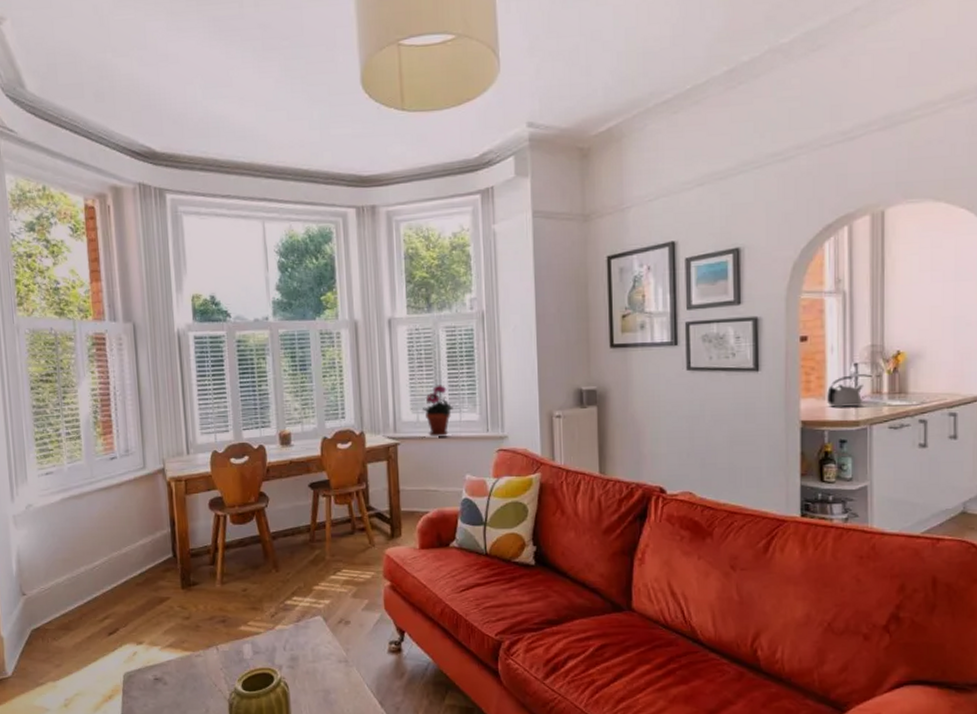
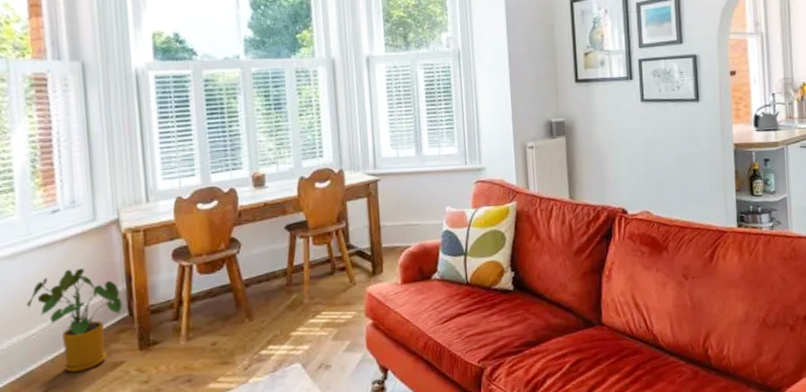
house plant: none [91,510,168,603] -> present [26,267,123,373]
potted plant: present [423,385,453,437] -> none [402,120,432,172]

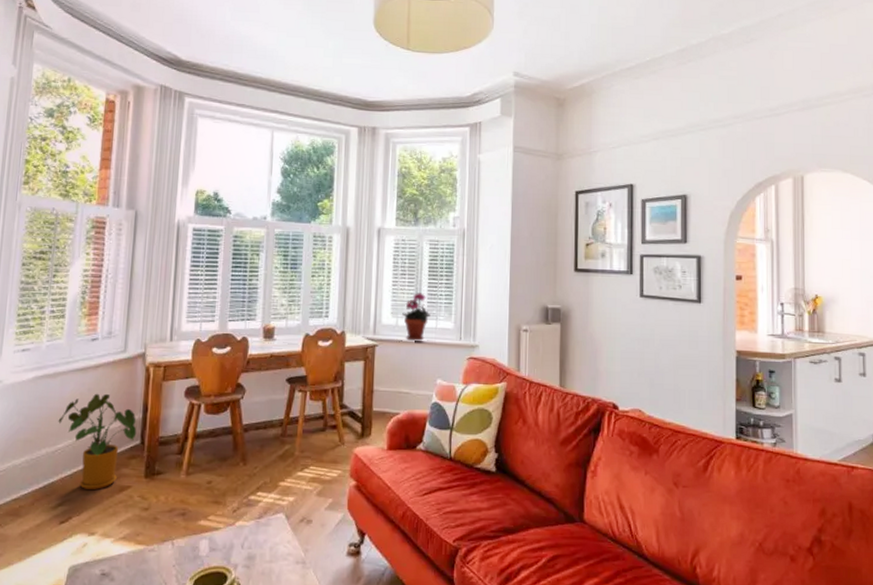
potted plant: none [402,120,432,172] -> present [402,293,430,342]
kettle: present [753,103,780,131] -> none [758,313,788,341]

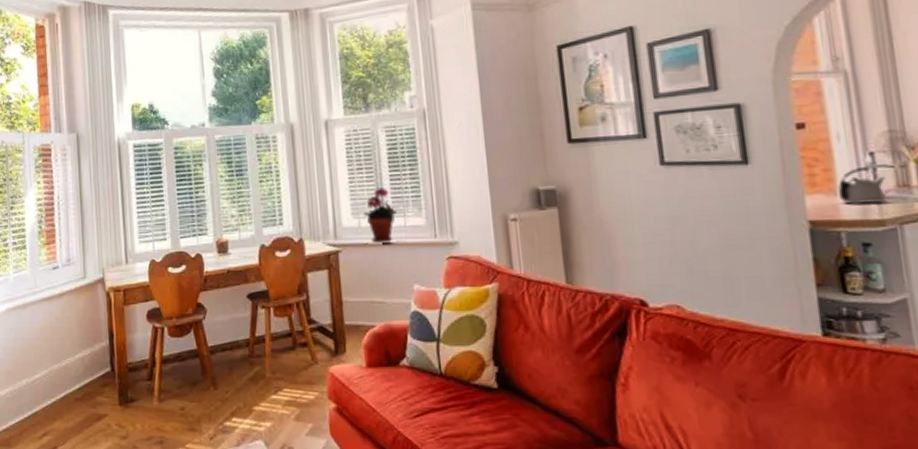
house plant: present [58,393,137,491] -> none [33,321,106,420]
kettle: none [758,313,788,341] -> present [838,166,888,204]

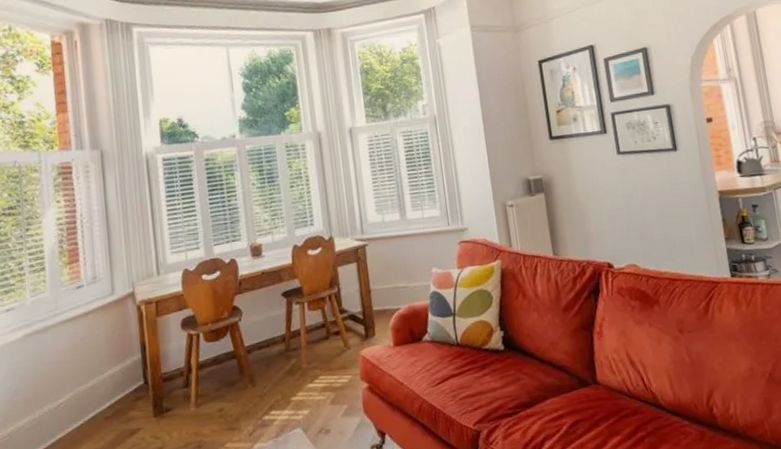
potted plant: present [364,188,397,244] -> none [387,185,415,236]

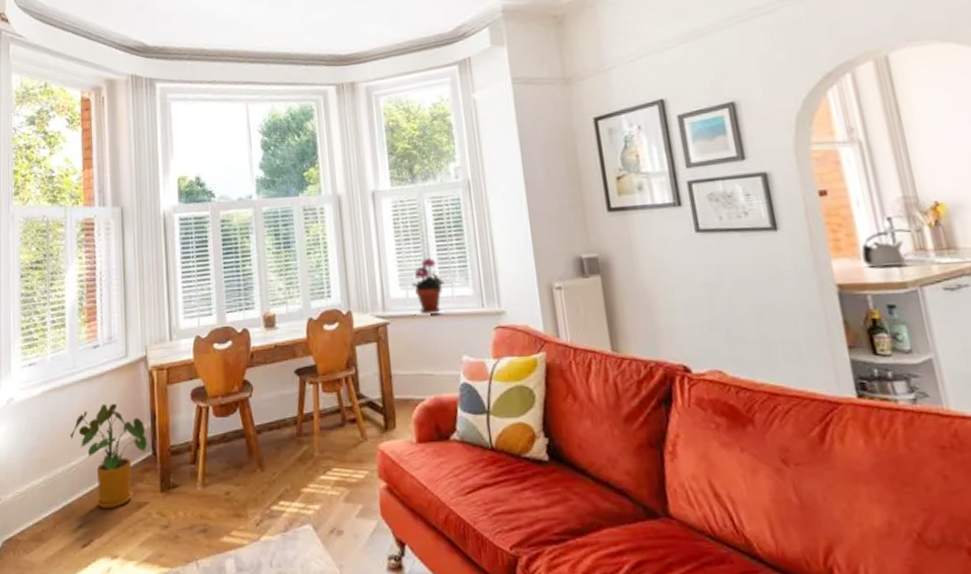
house plant: none [55,339,139,440] -> present [70,403,148,510]
potted plant: none [387,185,415,236] -> present [412,258,444,315]

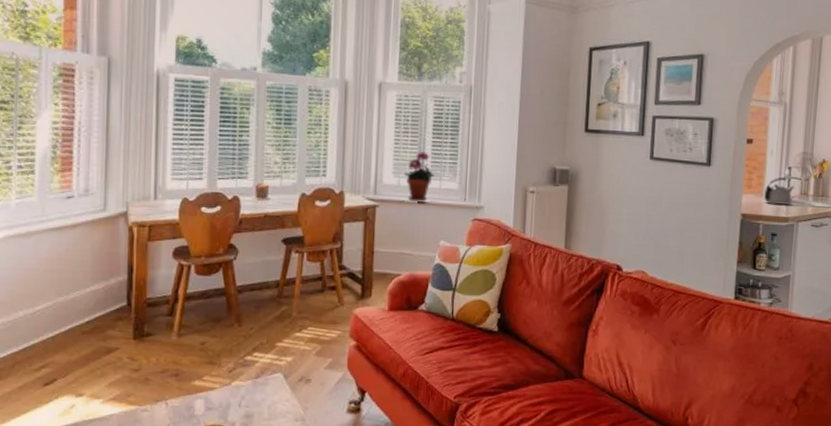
house plant: present [70,403,148,510] -> none [35,253,122,353]

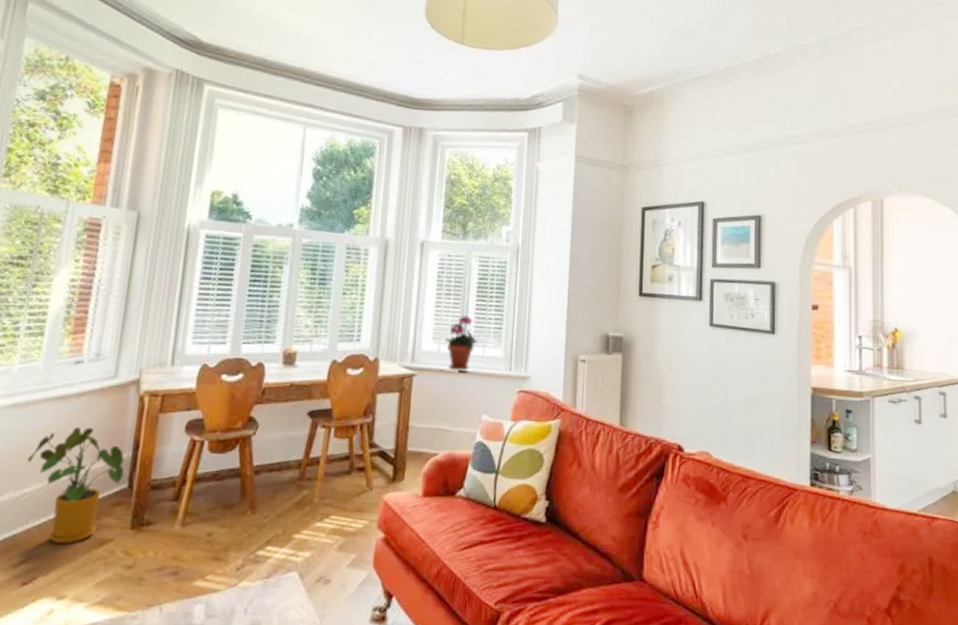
house plant: none [35,253,122,353] -> present [27,426,125,545]
kettle: present [764,177,794,205] -> none [835,346,866,378]

